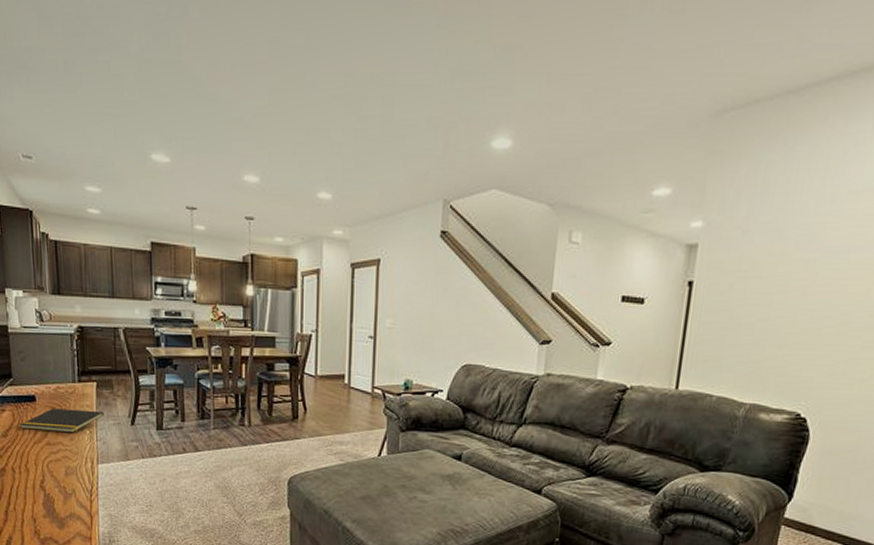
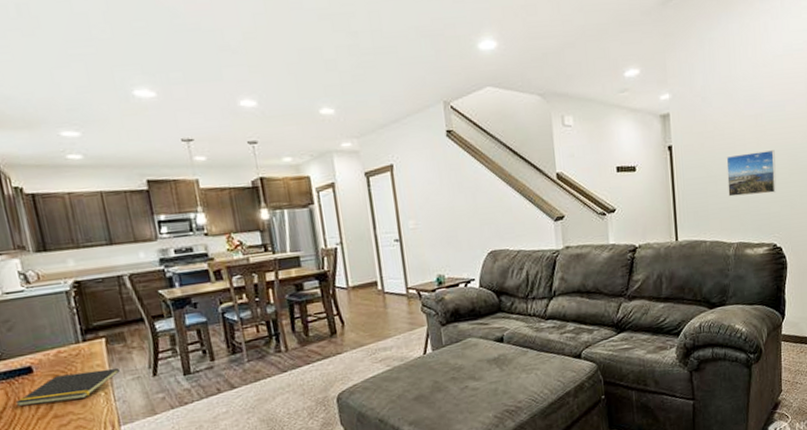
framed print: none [751,302,823,354] -> present [726,150,777,197]

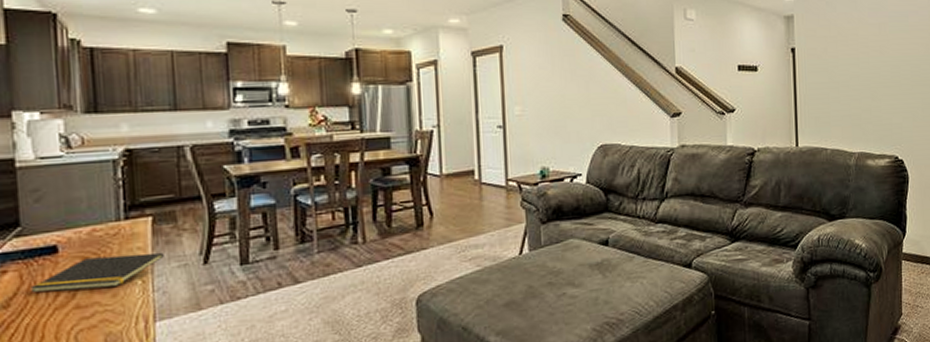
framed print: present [726,150,777,197] -> none [849,60,899,105]

